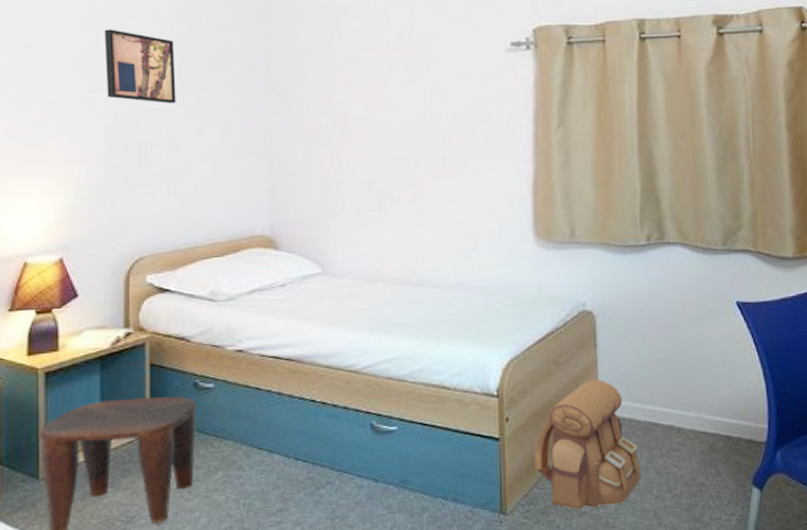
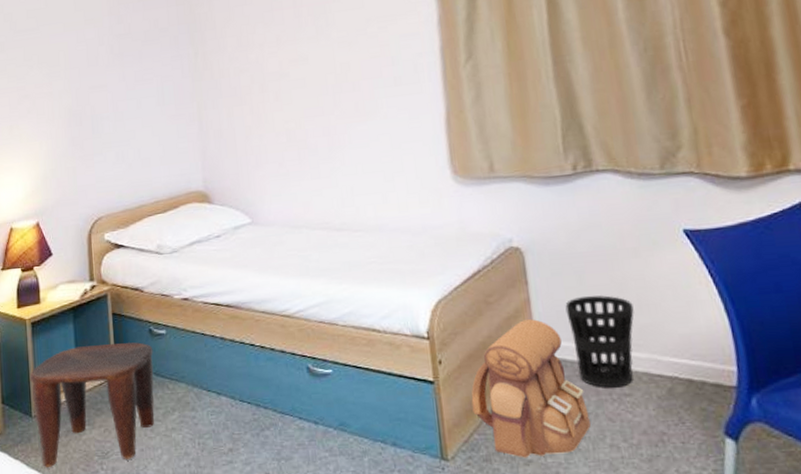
wall art: present [104,29,176,104] -> none [58,20,118,81]
wastebasket: none [628,359,688,444] -> present [565,295,634,388]

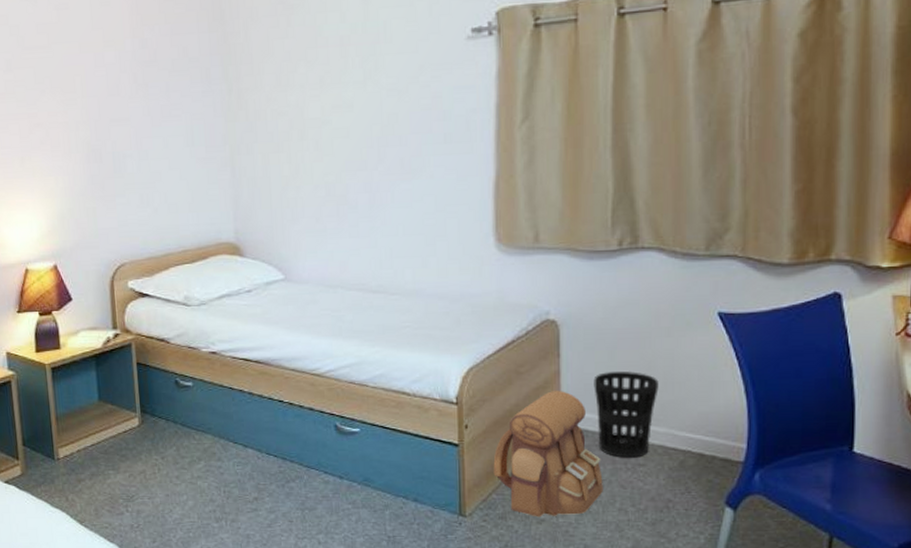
stool: present [29,342,155,467] -> none [51,393,180,507]

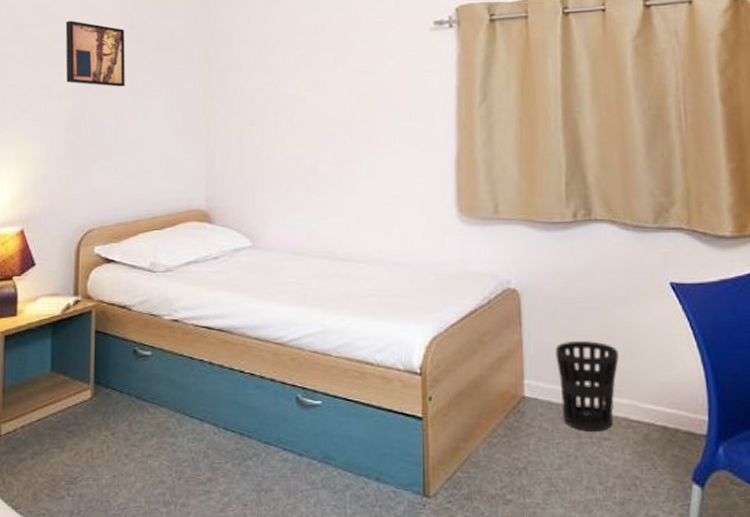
wall art: none [73,39,142,113] -> present [65,20,126,87]
backpack: present [493,391,603,518] -> none [458,361,570,498]

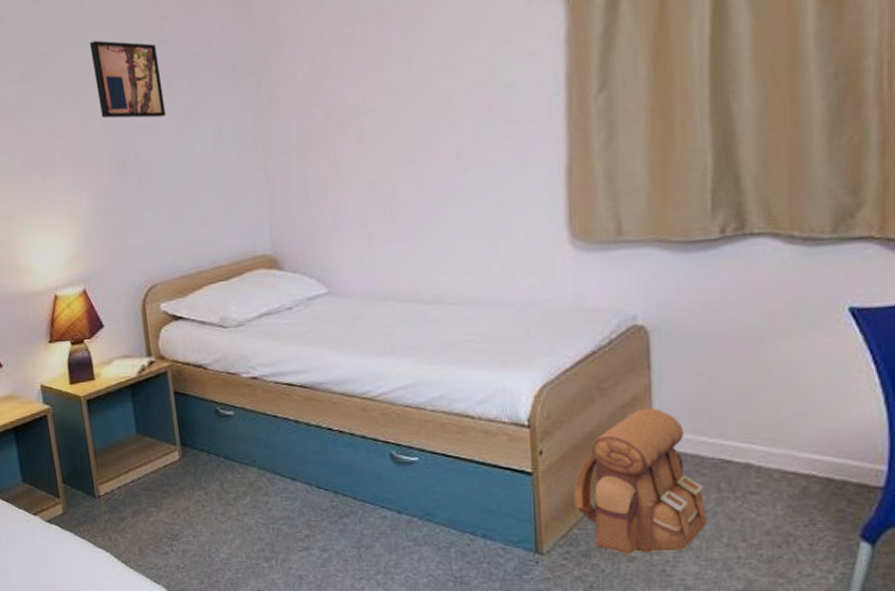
backpack: none [458,361,570,498] -> present [573,408,707,555]
wastebasket: present [555,341,619,431] -> none [692,383,774,485]

